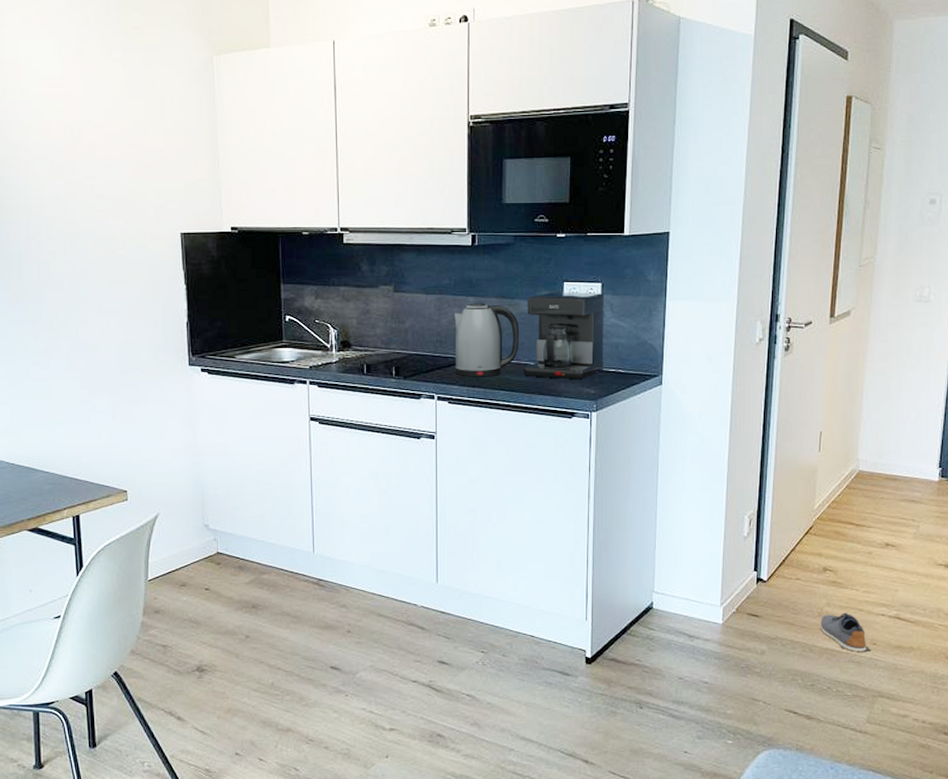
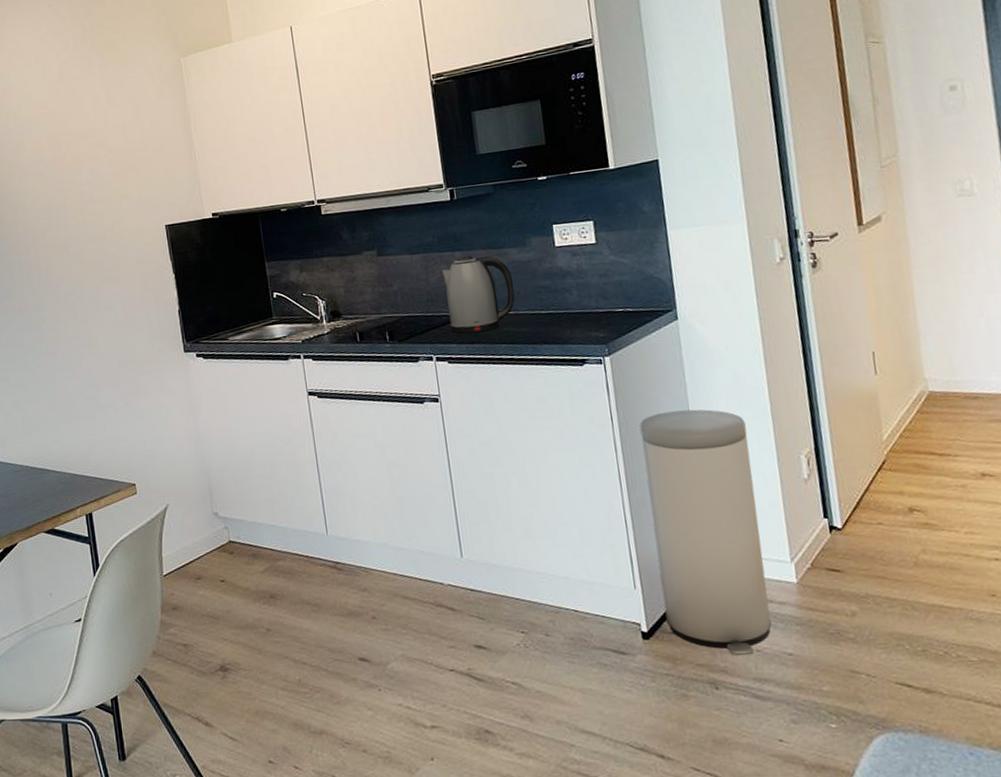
coffee maker: present [524,292,604,380] -> none [516,231,610,327]
pedal bin: none [609,467,704,682] -> present [640,409,772,656]
shoe: present [820,612,871,652] -> none [918,559,991,607]

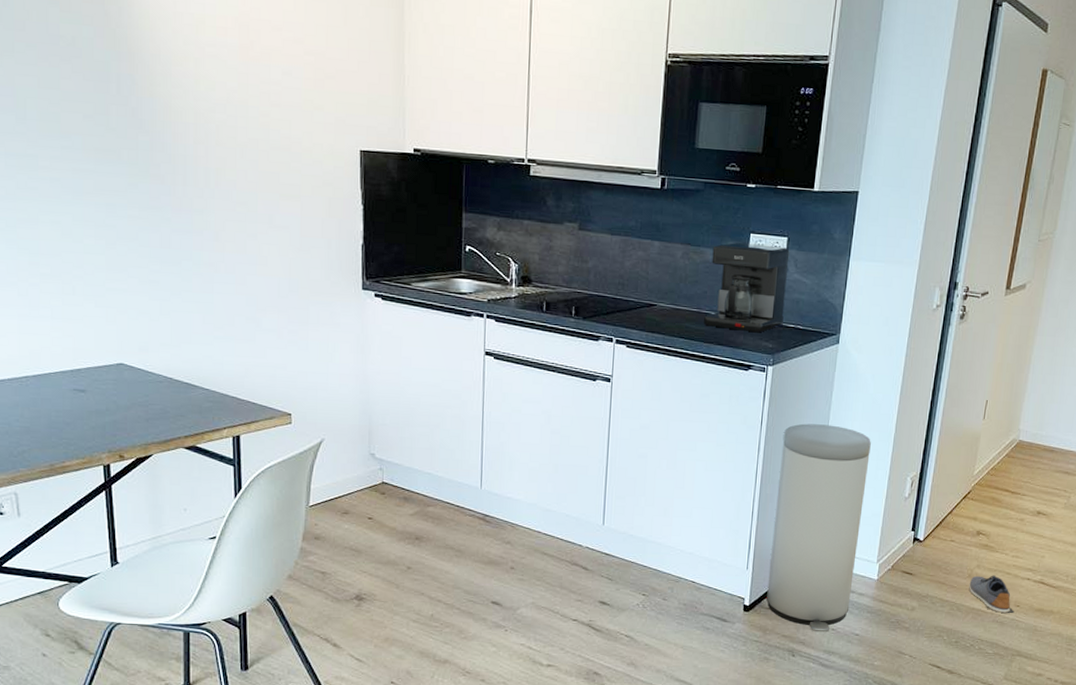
kettle: present [441,255,515,334] -> none [635,247,703,324]
coffee maker: none [516,231,610,327] -> present [704,243,789,333]
shoe: none [918,559,991,607] -> present [969,575,1015,613]

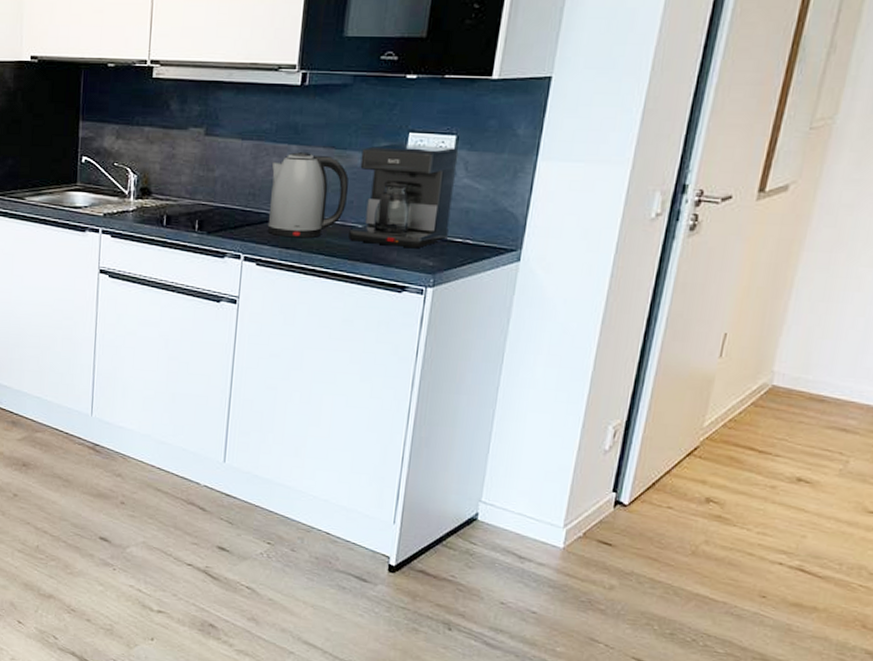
kettle: none [635,247,703,324] -> present [267,151,349,239]
pedal bin: present [766,423,871,633] -> none [417,356,560,606]
shoe: present [969,575,1015,613] -> none [692,553,759,605]

